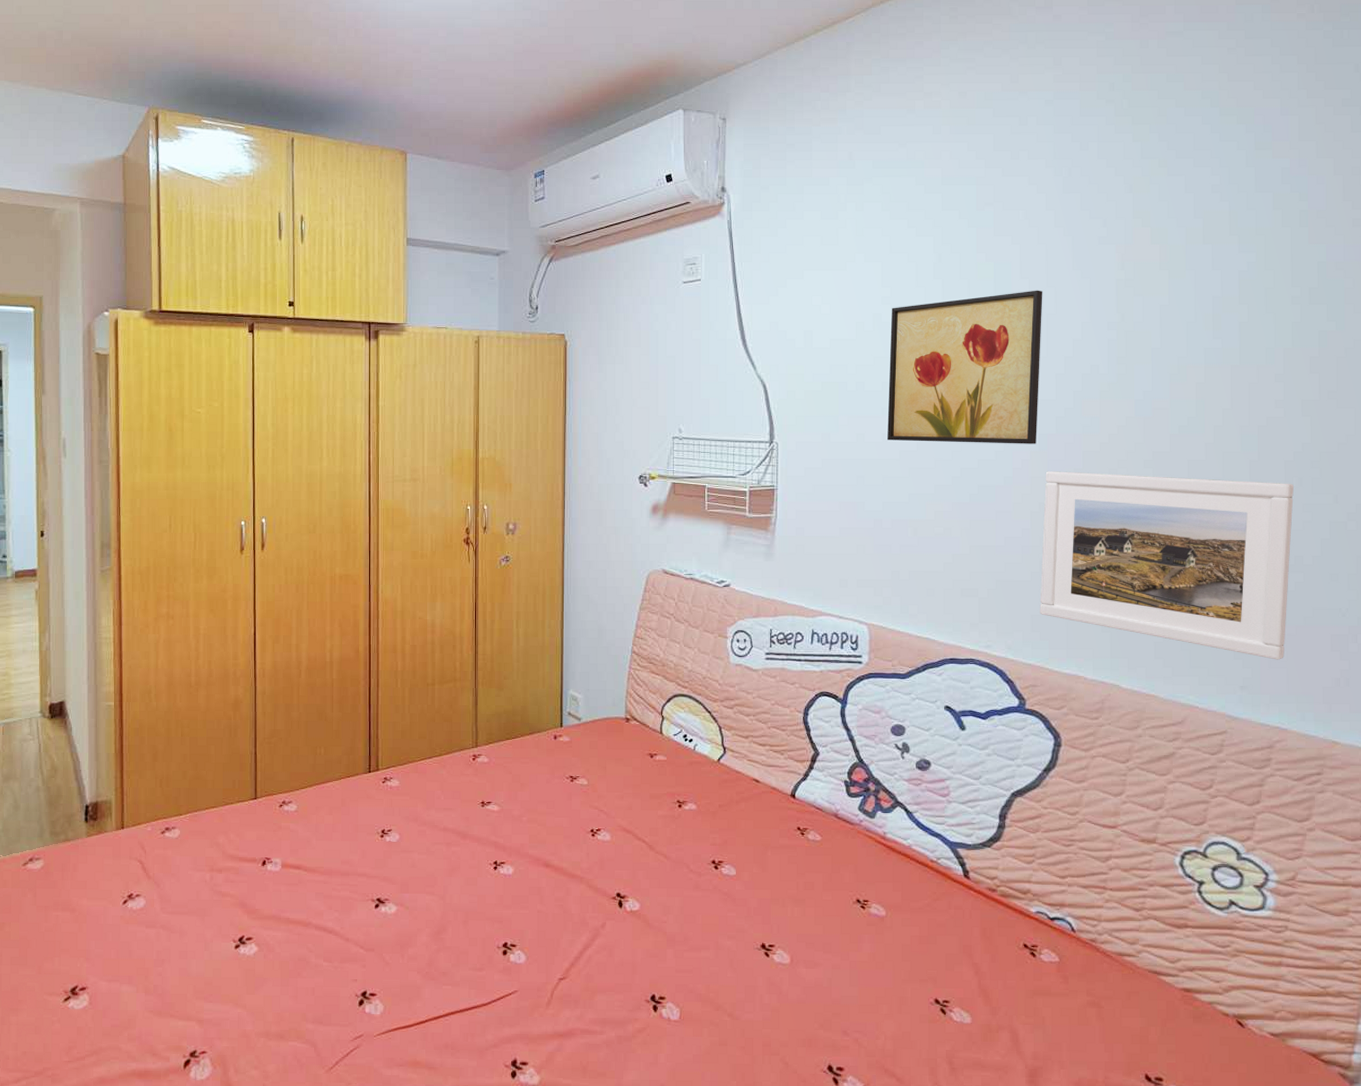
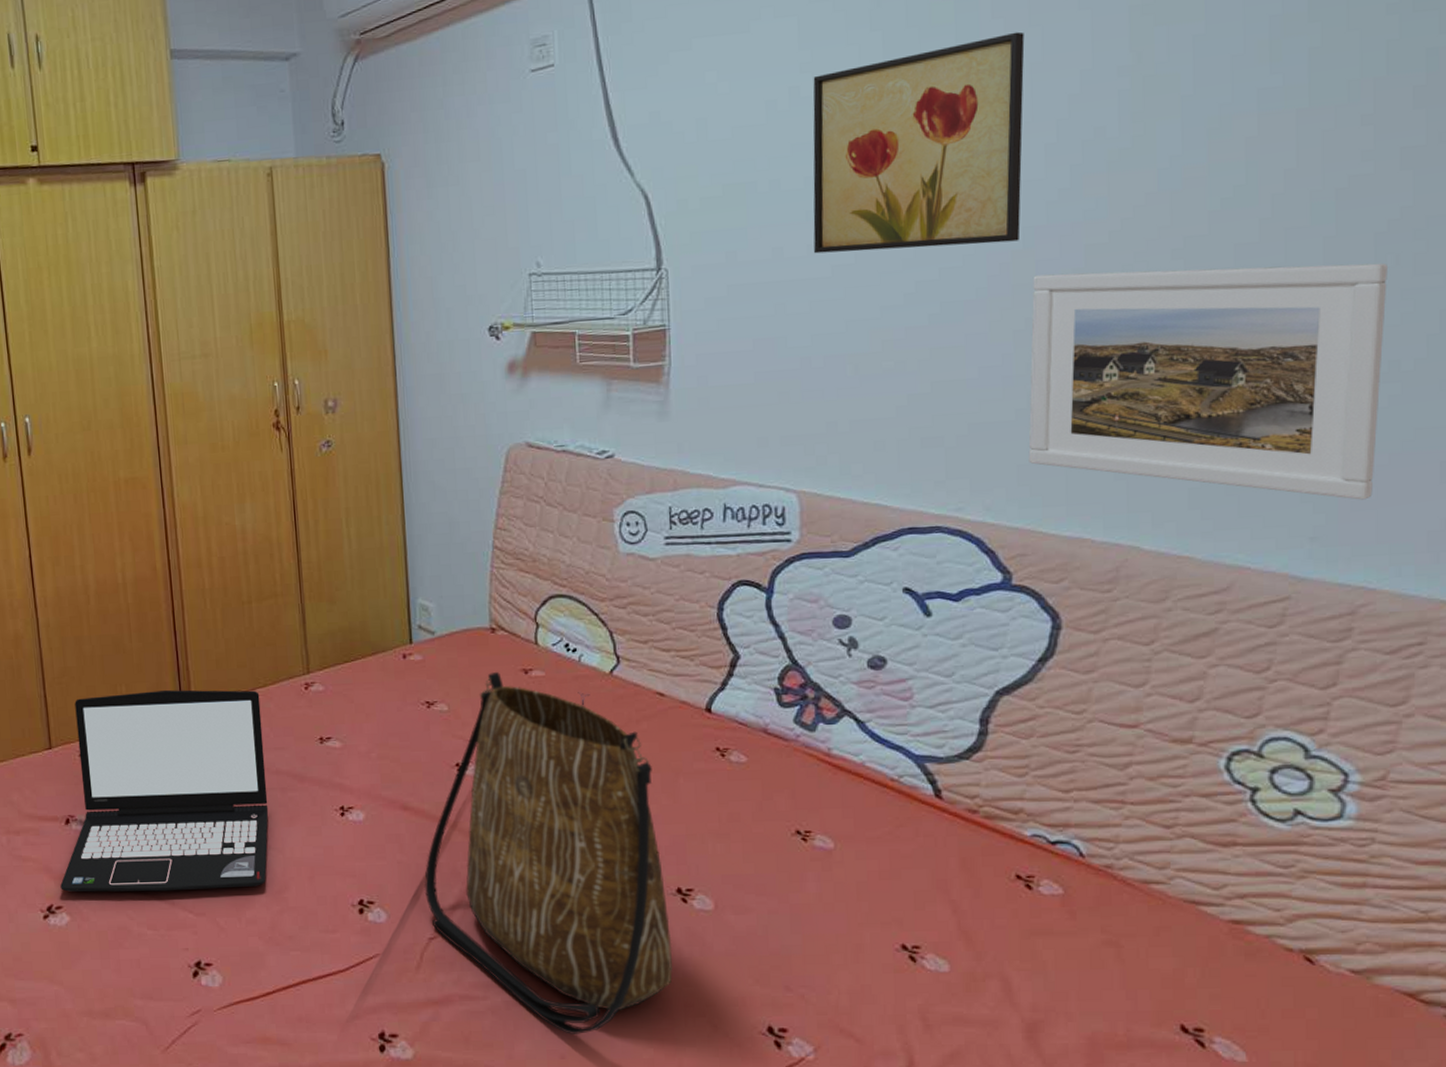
laptop: none [252,753,435,928] -> present [60,689,269,892]
tote bag: none [558,754,756,1067] -> present [423,671,673,1034]

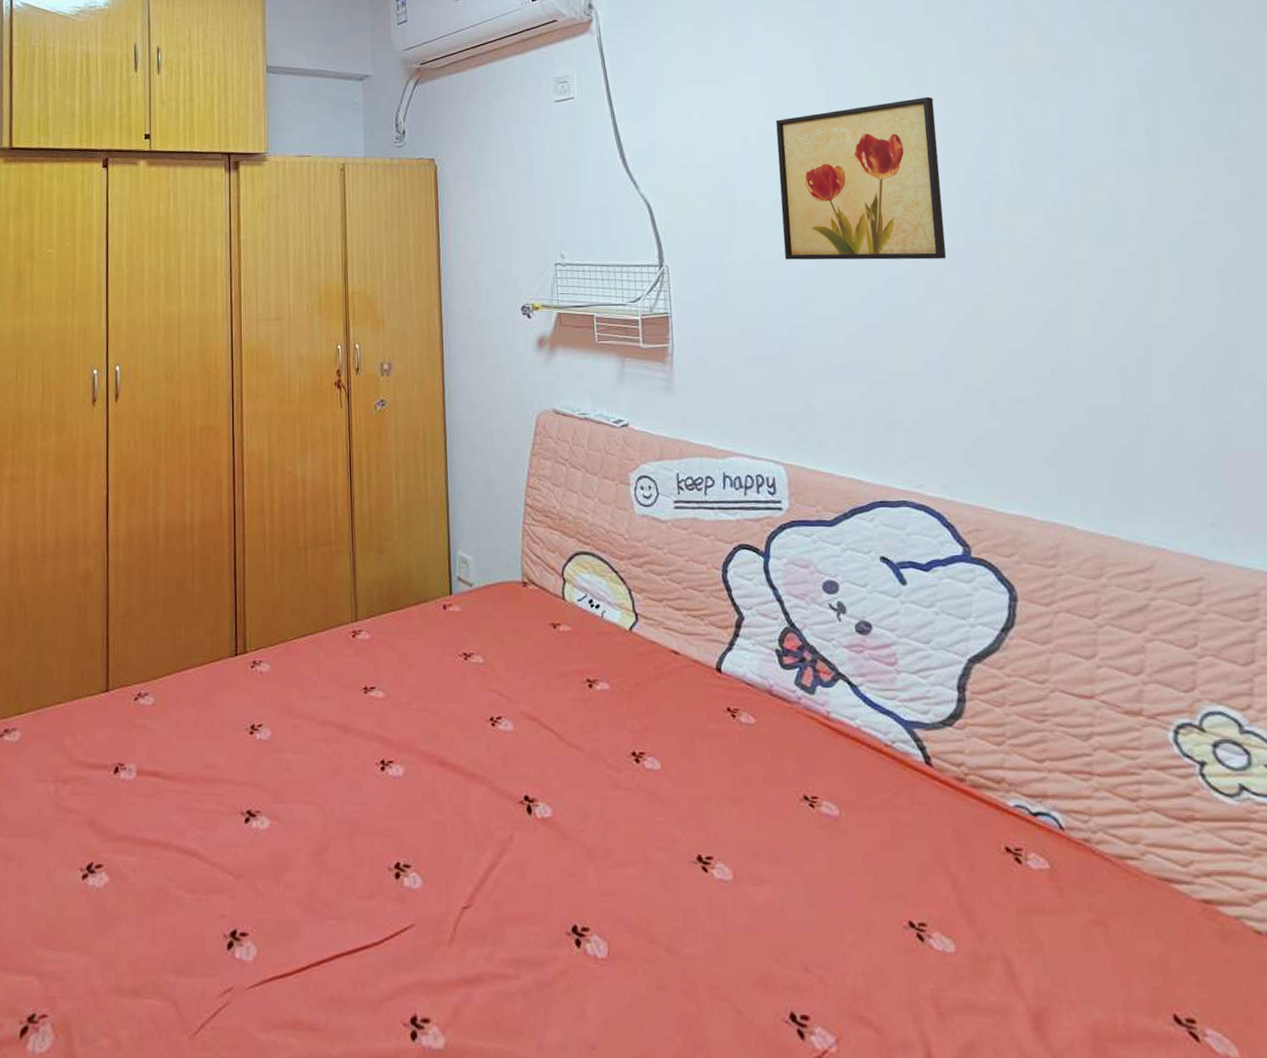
laptop: present [60,689,269,892] -> none [103,633,313,850]
tote bag: present [423,671,673,1034] -> none [458,625,697,1020]
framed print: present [1028,262,1387,500] -> none [960,287,1254,492]

